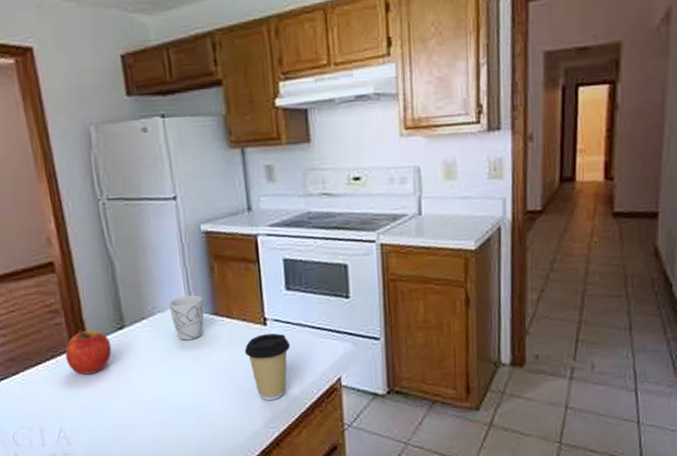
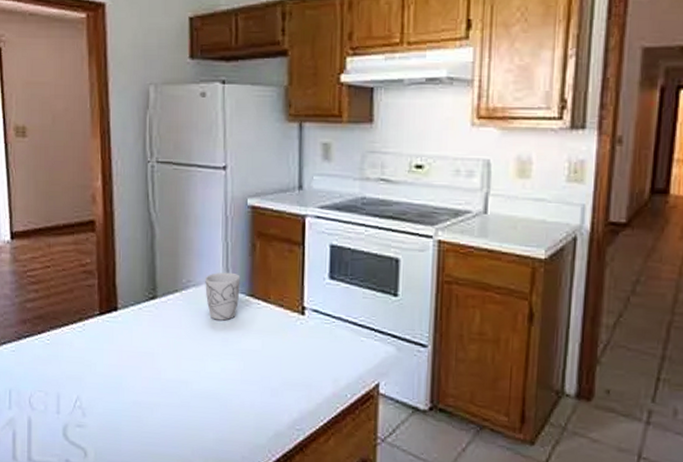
apple: present [65,329,112,375] -> none [93,294,140,343]
coffee cup: present [244,333,291,400] -> none [277,324,328,399]

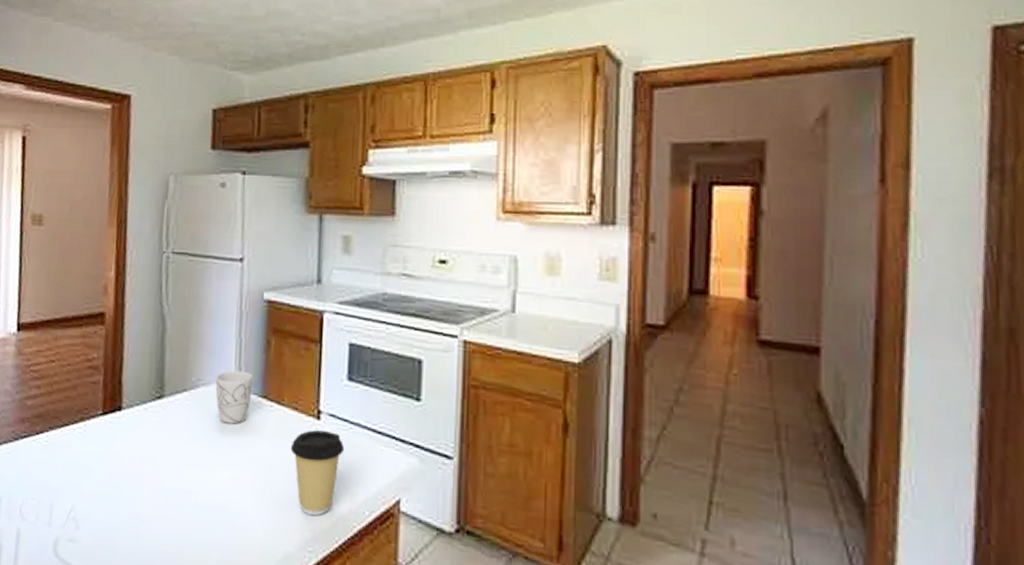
coffee cup: none [277,324,328,399] -> present [290,429,345,516]

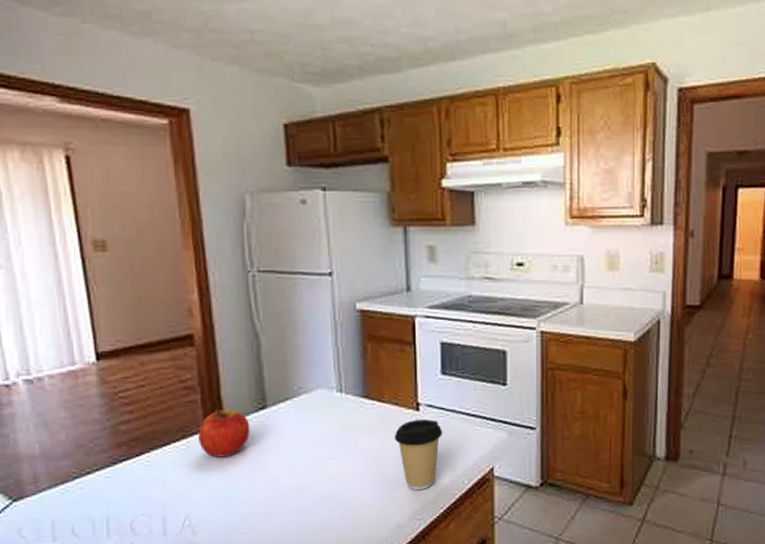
apple: none [95,392,146,447] -> present [198,408,250,458]
mug: present [215,370,253,424] -> none [317,376,354,424]

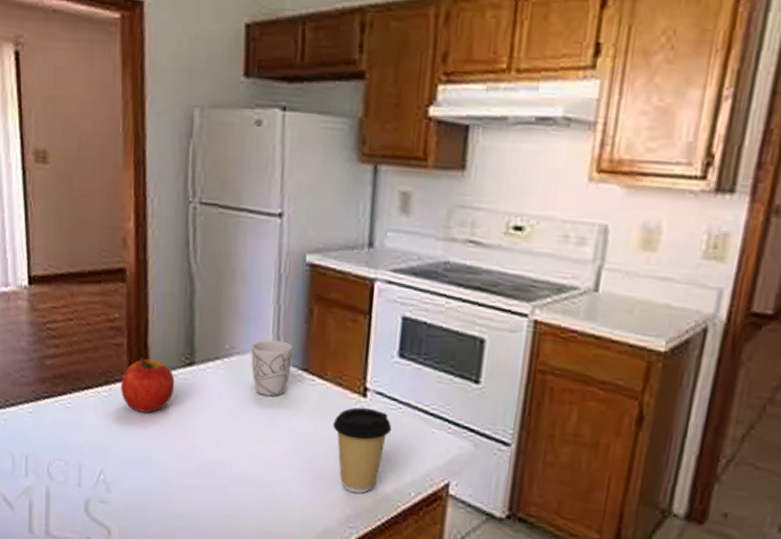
mug: none [317,376,354,424] -> present [251,339,293,397]

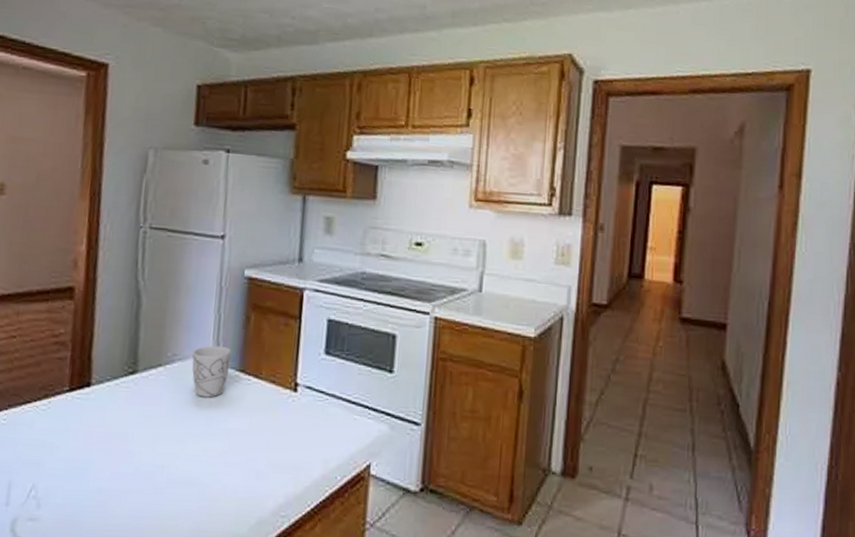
apple: present [121,356,175,413] -> none [60,368,117,423]
coffee cup: present [332,407,392,494] -> none [266,401,320,482]

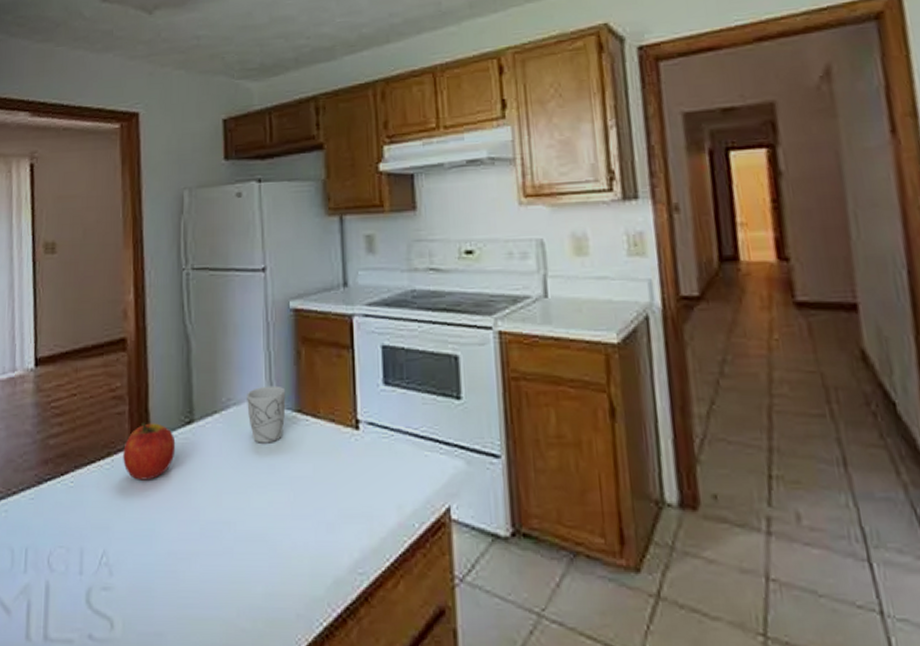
apple: none [60,368,117,423] -> present [123,422,176,480]

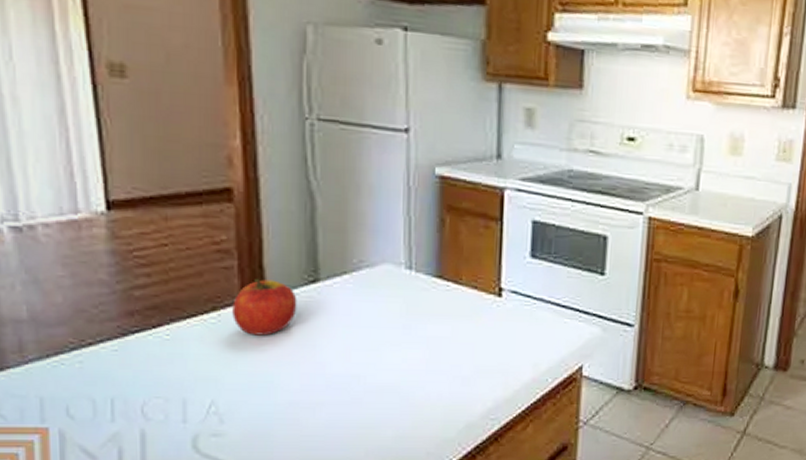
mug: present [247,385,286,443] -> none [382,250,426,305]

